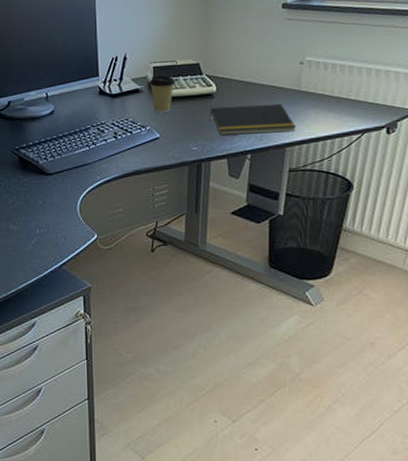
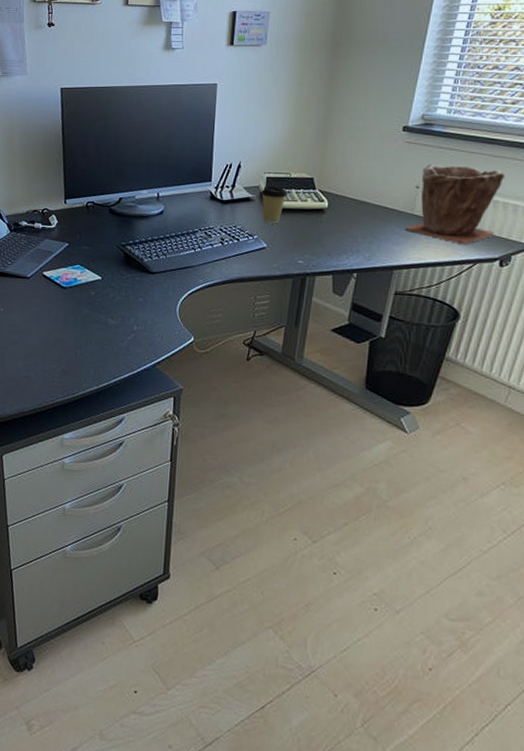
notepad: present [208,103,296,135] -> none [317,222,406,255]
plant pot: none [292,38,385,116] -> present [404,164,505,245]

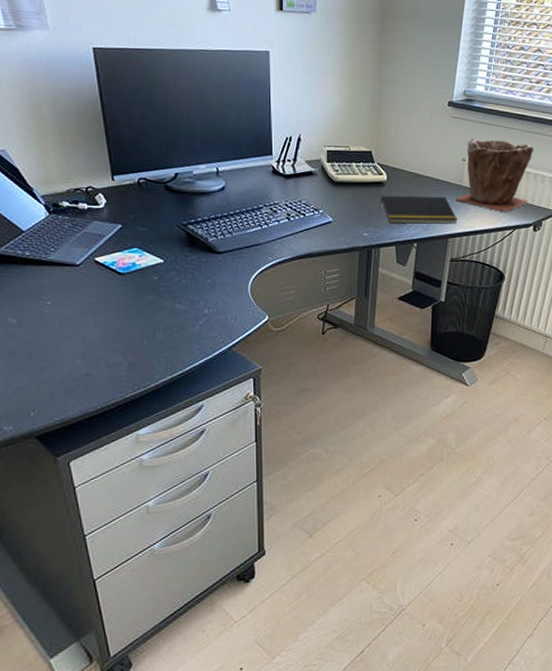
coffee cup: present [260,186,288,224] -> none [322,159,348,198]
notepad: none [317,222,406,255] -> present [379,195,457,224]

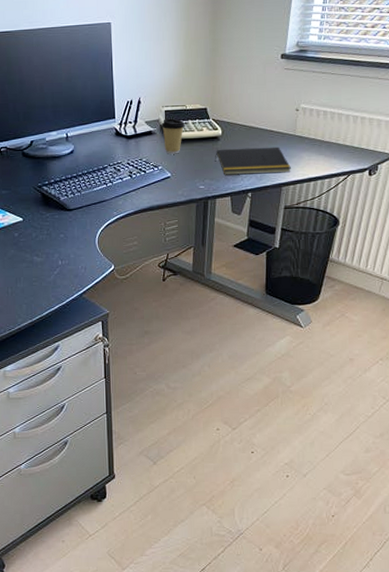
coffee cup: none [322,159,348,198] -> present [161,118,185,154]
plant pot: present [455,138,534,213] -> none [288,87,370,159]

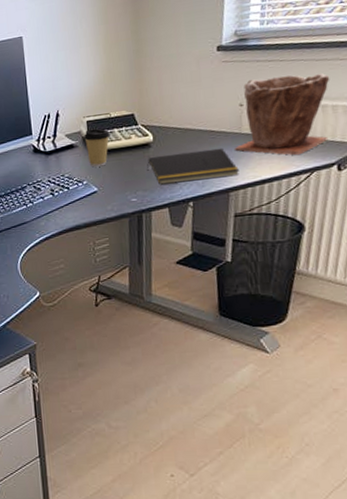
plant pot: none [288,87,370,159] -> present [234,72,330,155]

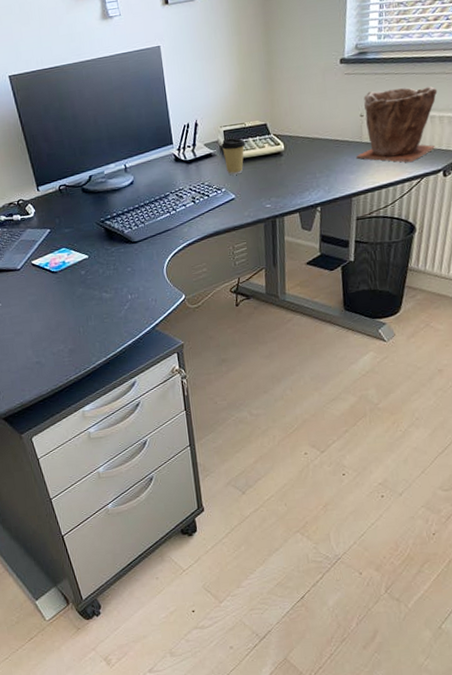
notepad: present [146,148,239,185] -> none [279,156,360,191]

